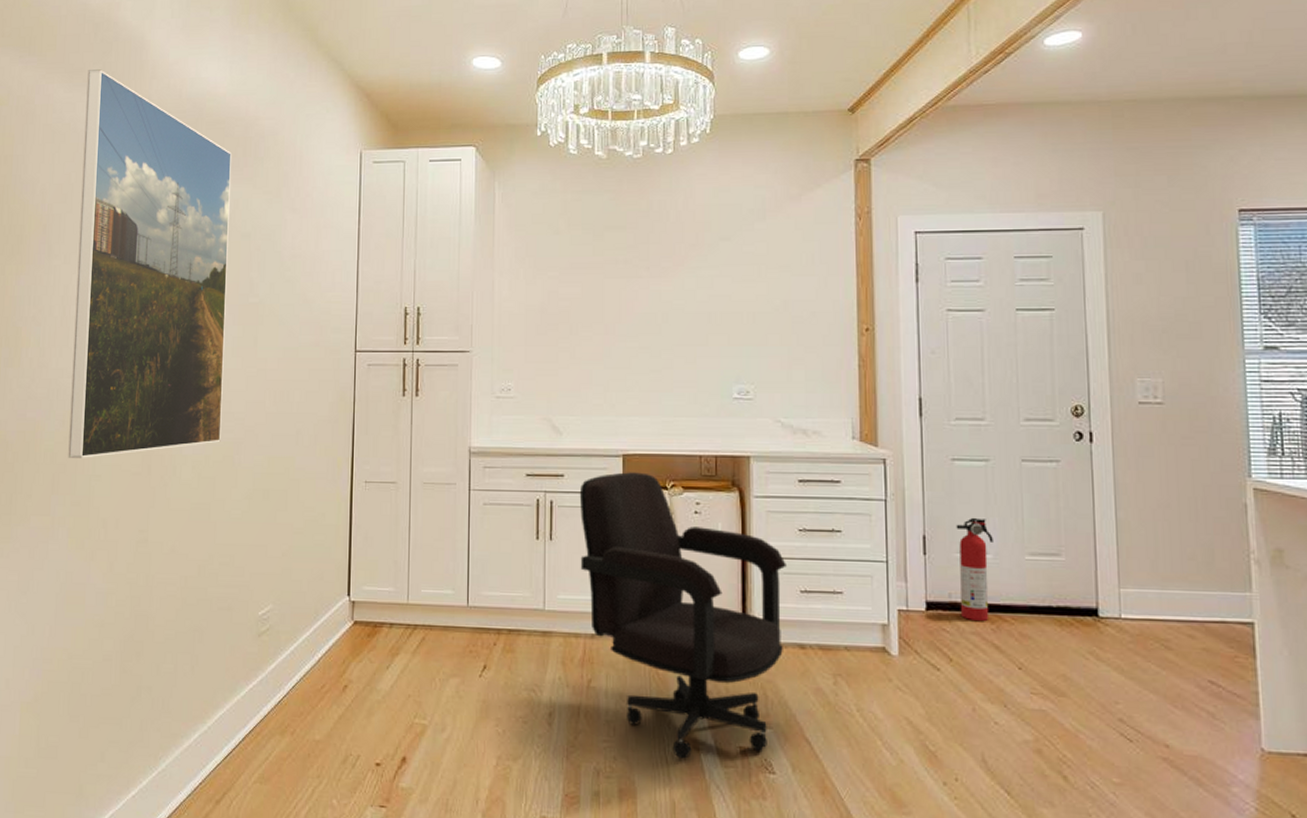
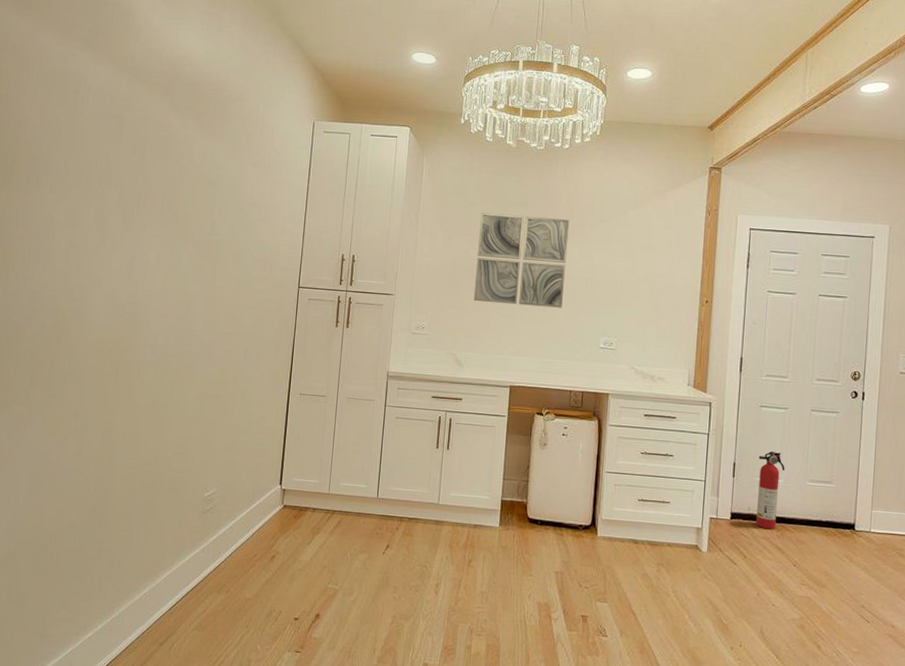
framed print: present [68,69,232,458] -> none [46,27,203,359]
wall art: none [568,241,682,352] -> present [473,212,570,308]
office chair: present [579,472,786,759] -> none [469,399,629,623]

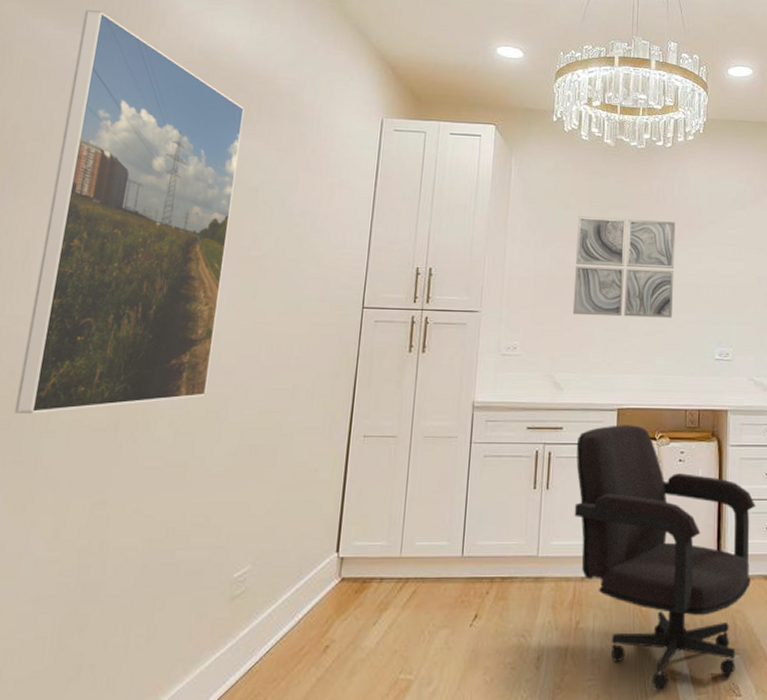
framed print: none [46,27,203,359] -> present [14,10,244,413]
office chair: none [469,399,629,623] -> present [574,425,755,690]

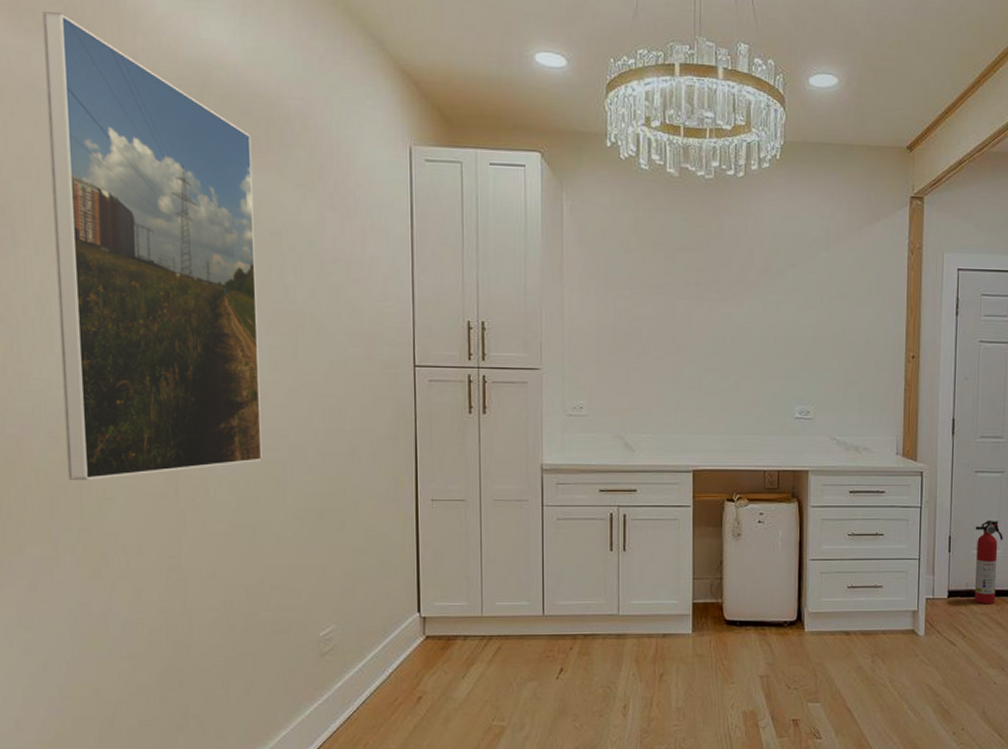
wall art: present [572,216,676,318] -> none [640,261,751,374]
office chair: present [574,425,755,690] -> none [651,486,837,734]

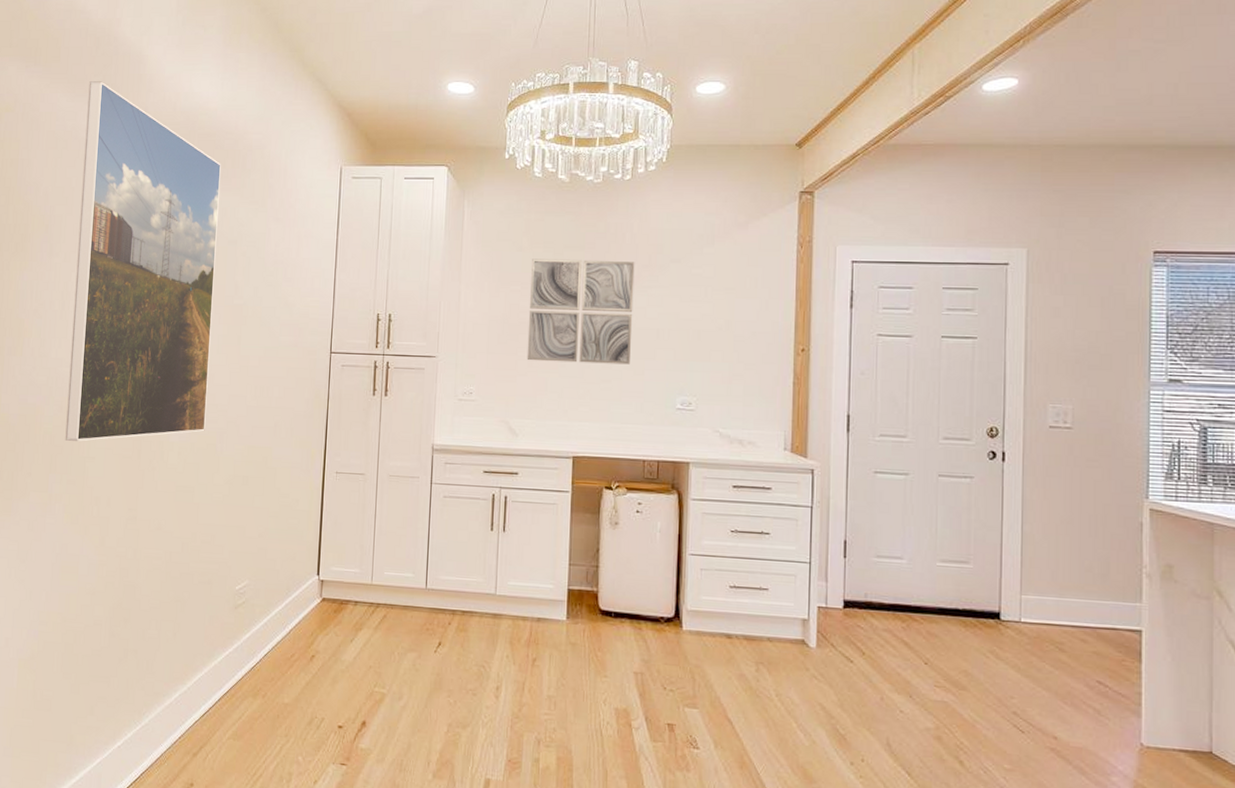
wall art: none [640,261,751,374] -> present [526,258,635,365]
fire extinguisher: present [974,520,1003,605] -> none [874,525,908,621]

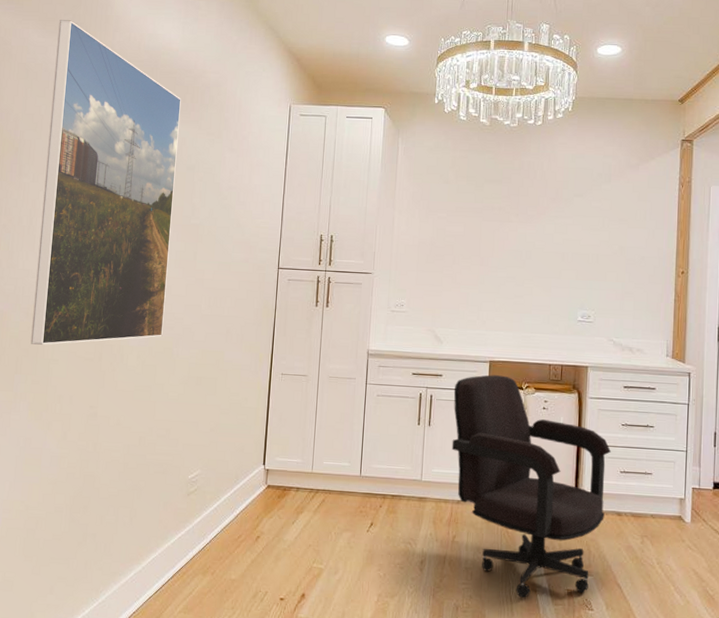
wall art: present [526,258,635,365] -> none [451,190,544,283]
office chair: none [530,472,718,733] -> present [451,374,611,598]

